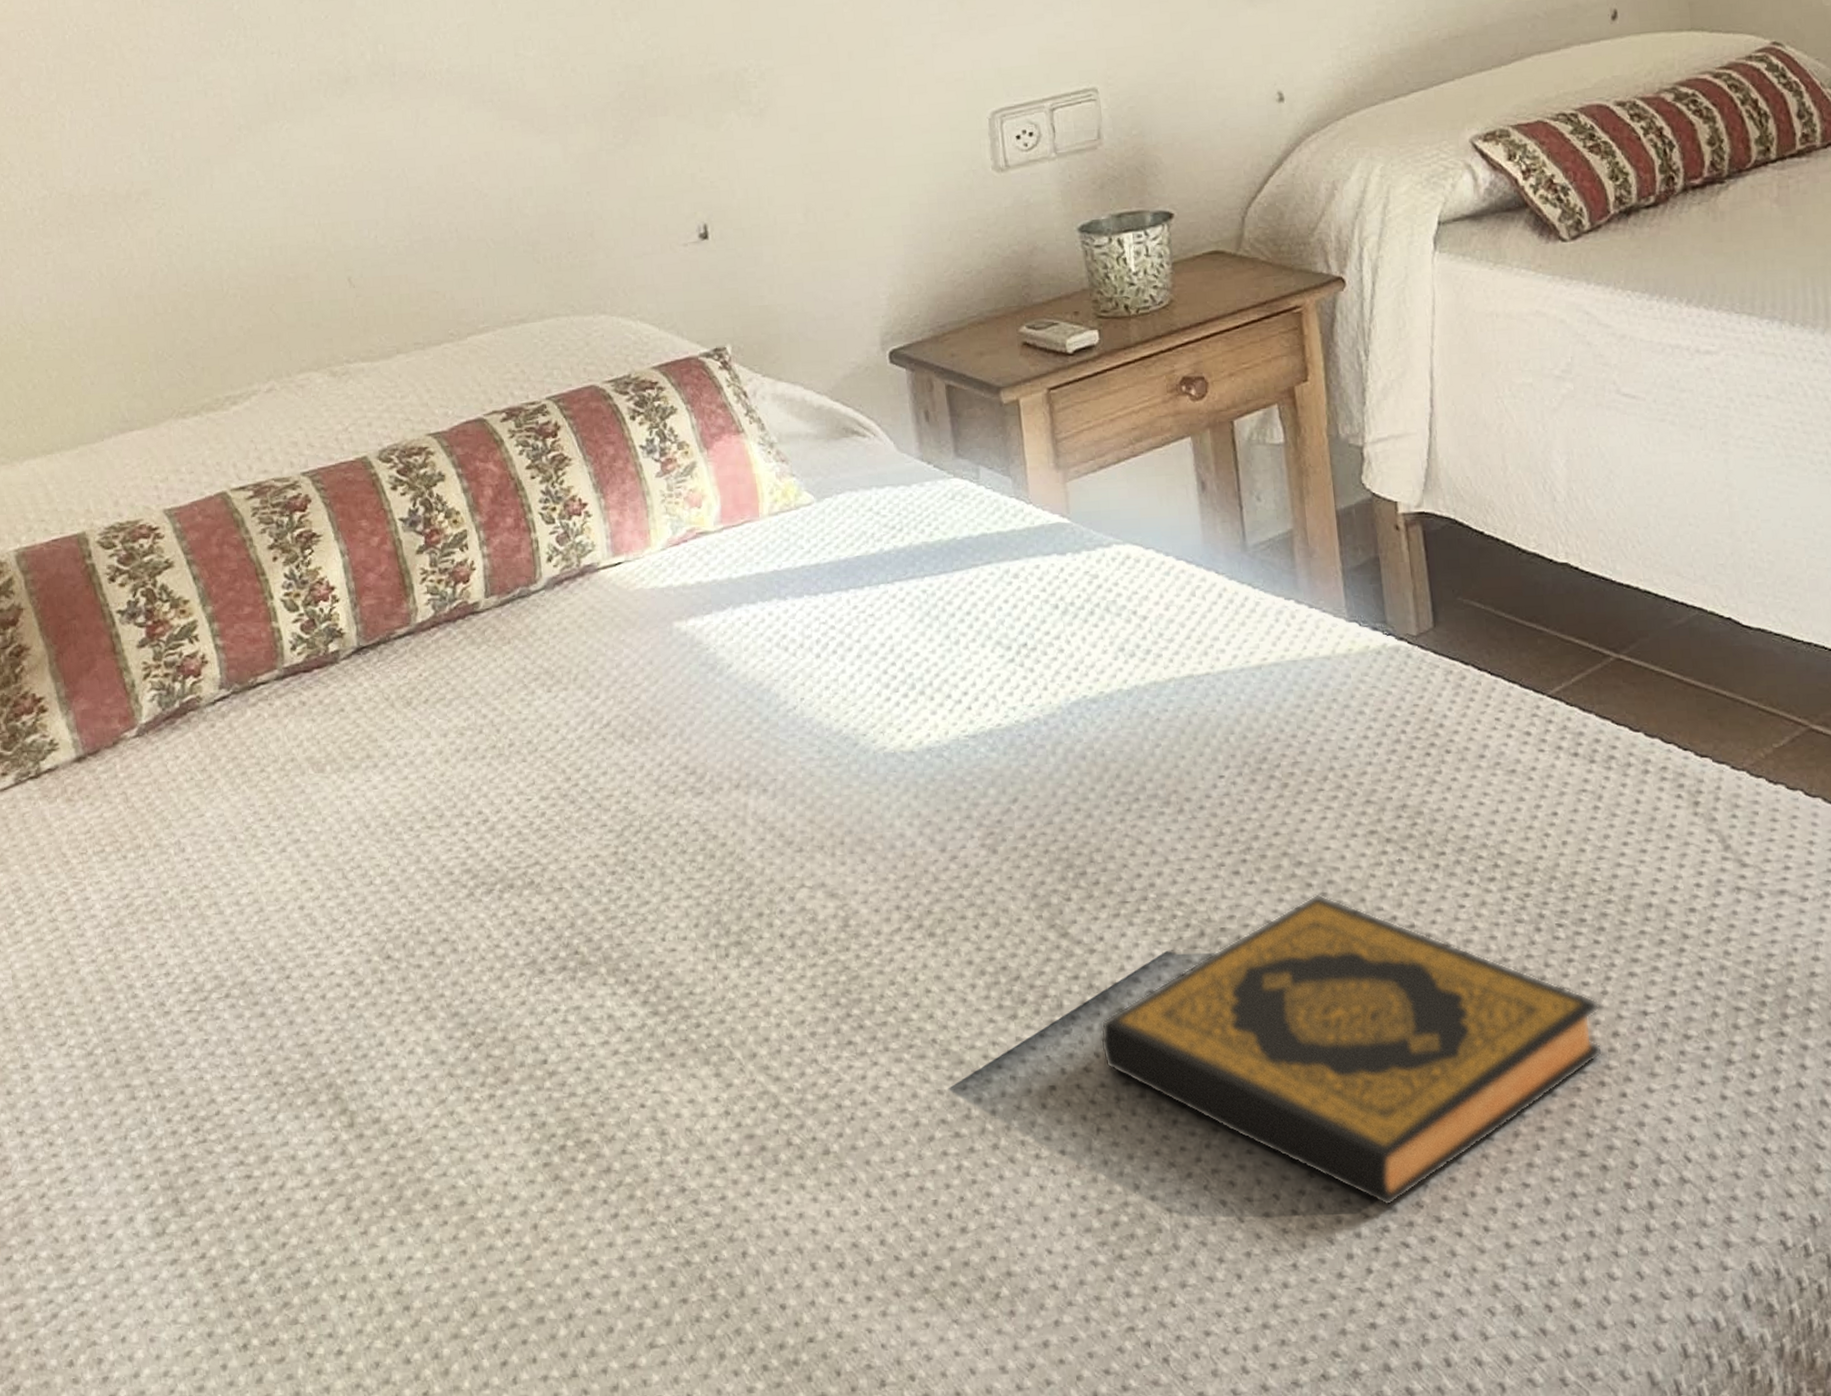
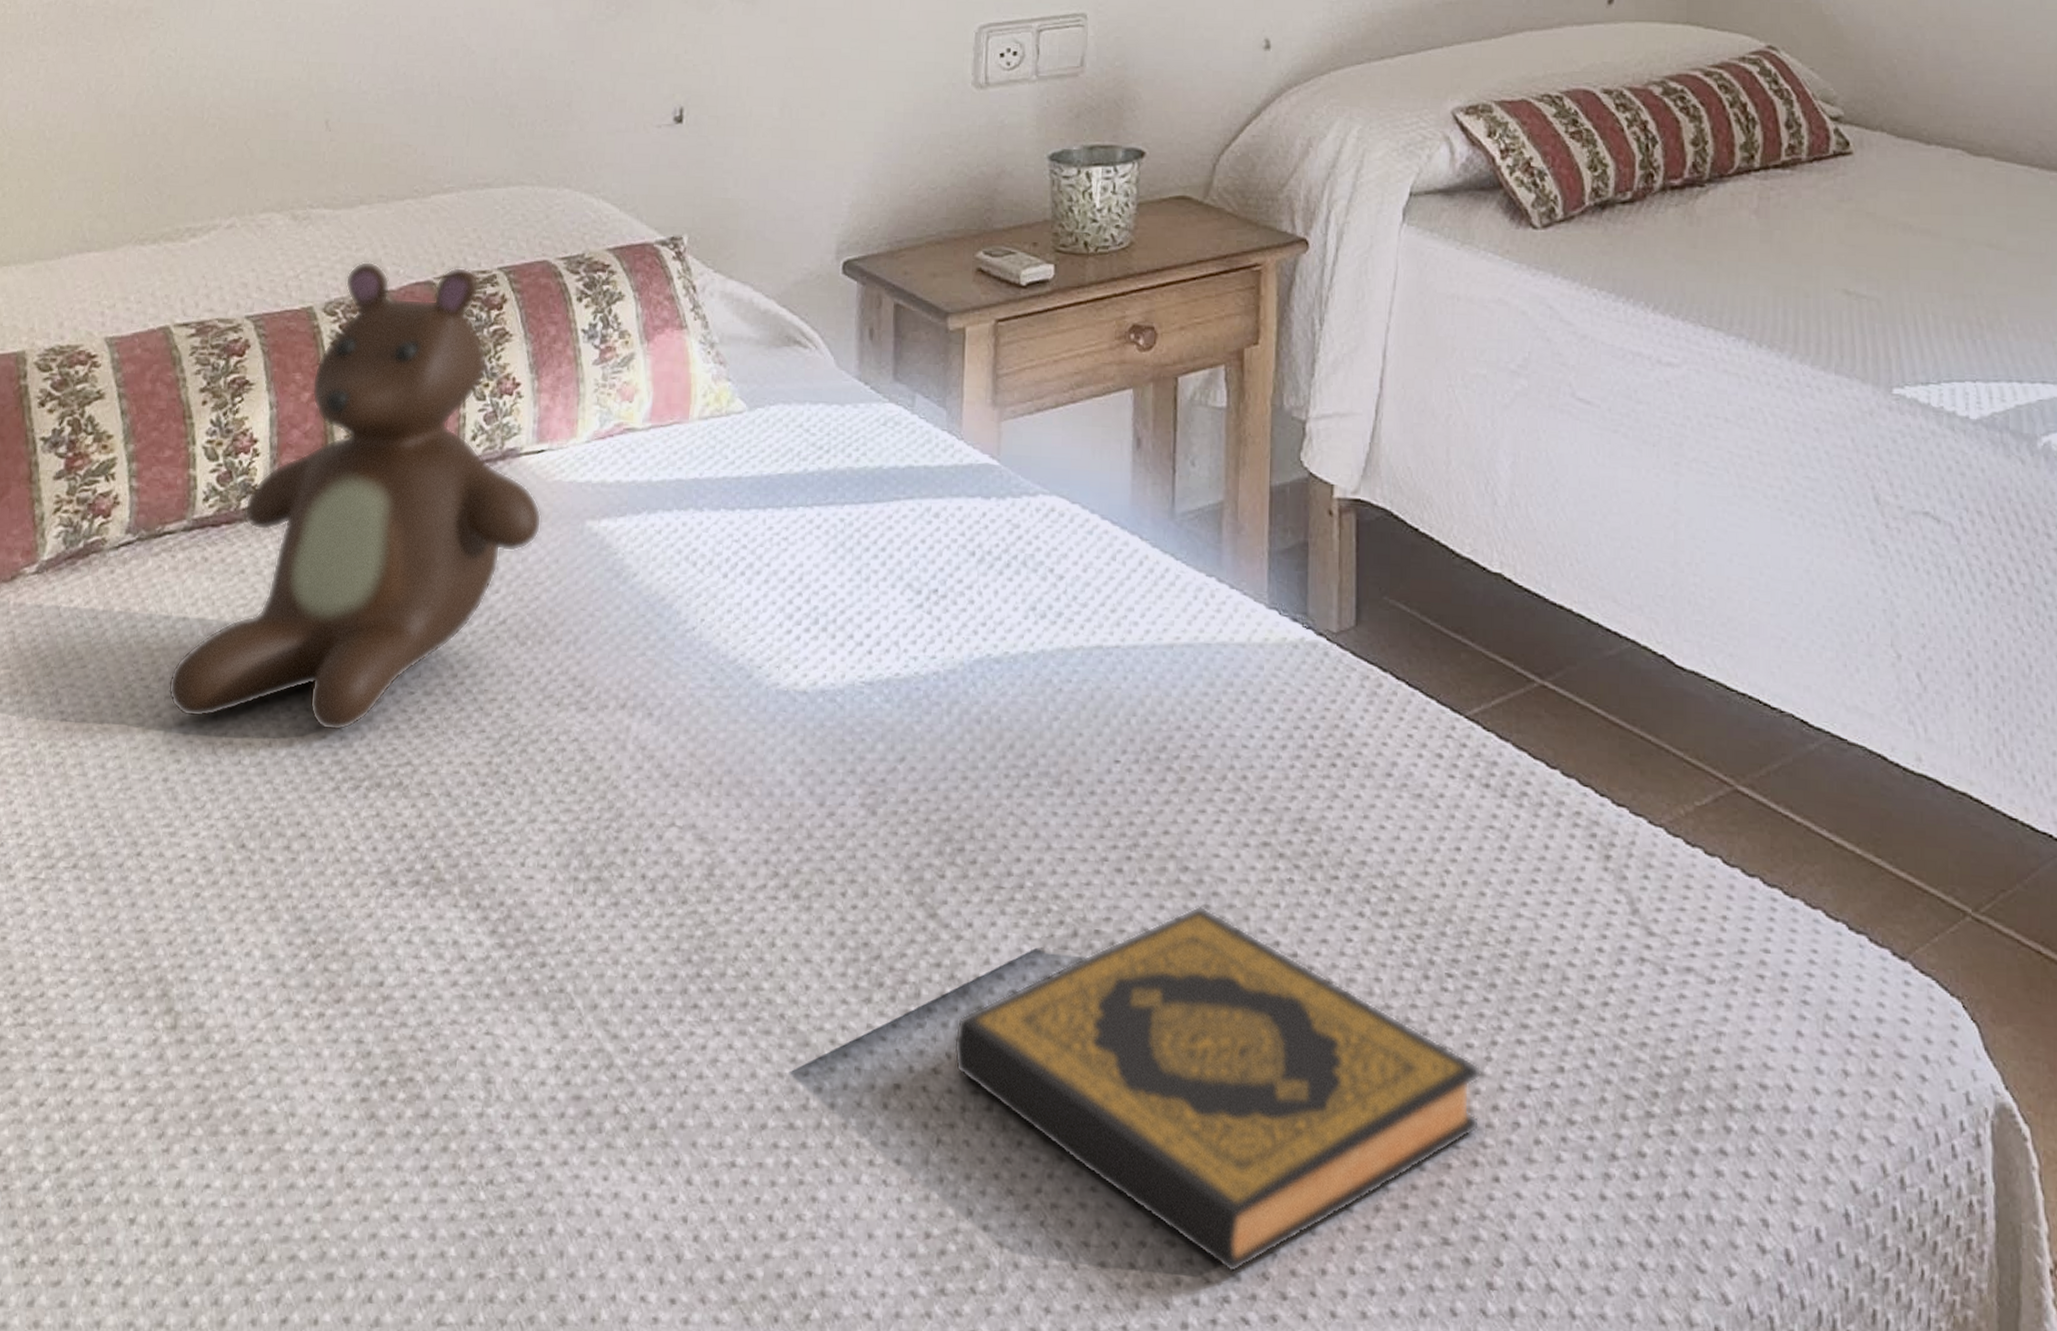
teddy bear: none [287,401,630,849] -> present [167,261,542,732]

